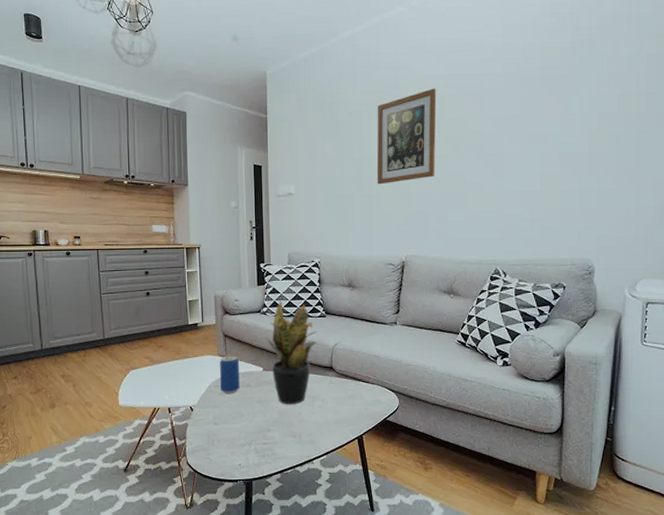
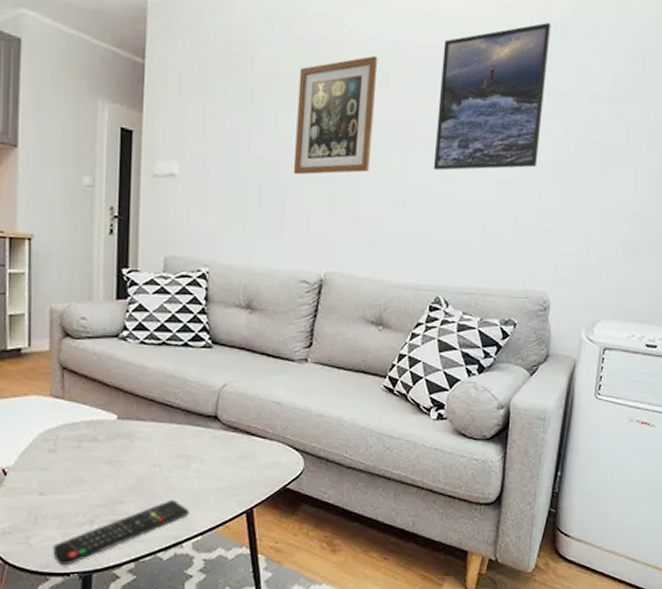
beverage can: present [220,356,240,393] -> none [52,396,82,450]
remote control: none [225,429,316,474] -> present [52,500,189,565]
potted plant: present [266,301,319,405] -> none [125,323,201,467]
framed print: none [486,40,579,170] -> present [433,22,552,171]

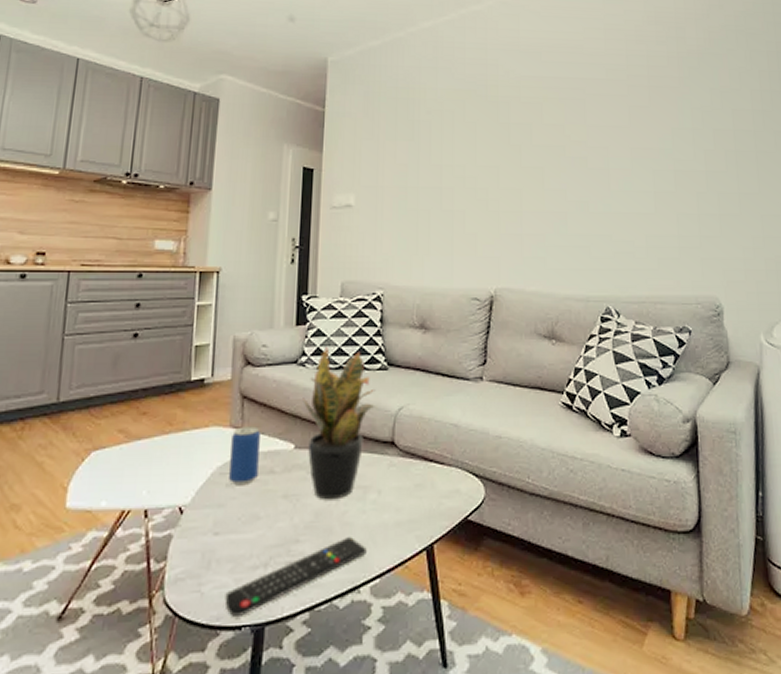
beverage can: none [52,396,82,450] -> present [229,426,260,484]
potted plant: none [125,323,201,467] -> present [302,347,377,500]
wall art: present [293,55,378,175] -> none [460,90,532,199]
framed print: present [433,22,552,171] -> none [590,50,691,187]

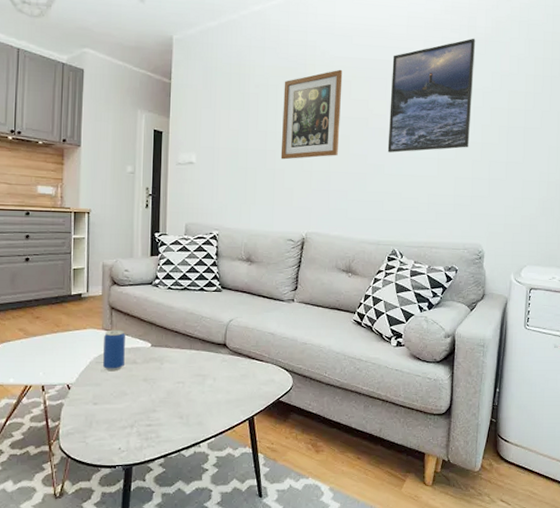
remote control: present [224,537,367,616] -> none [103,410,205,459]
potted plant: present [302,347,377,500] -> none [157,273,213,384]
wall art: none [460,90,532,199] -> present [280,69,343,160]
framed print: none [590,50,691,187] -> present [387,38,476,153]

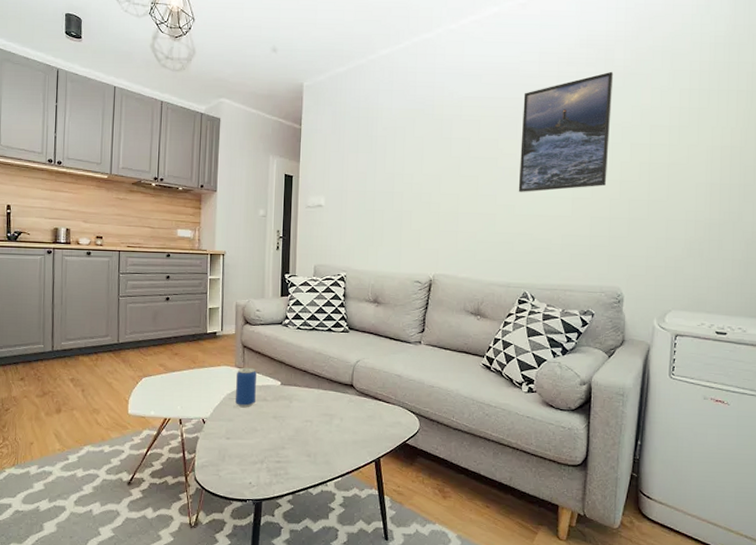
wall art: present [280,69,343,160] -> none [408,109,471,201]

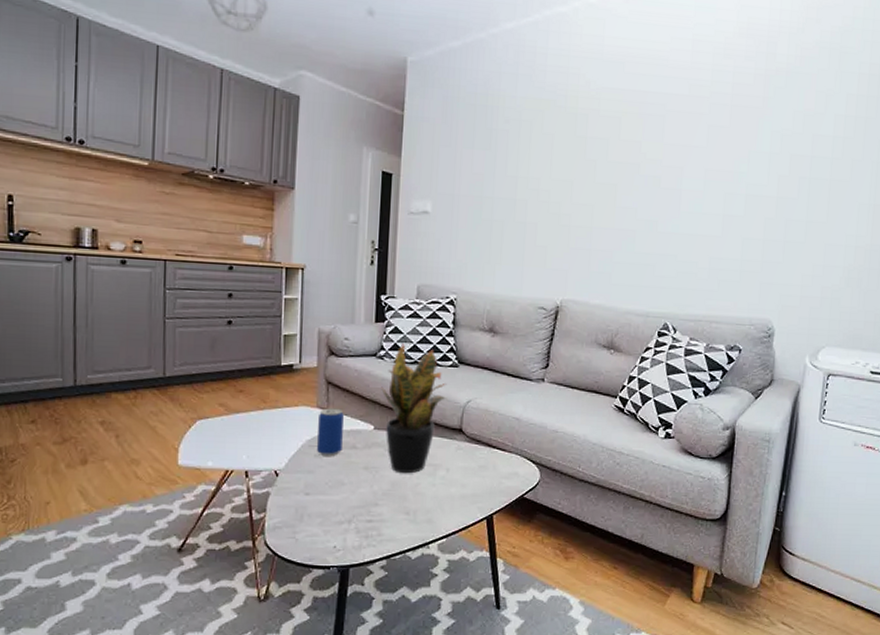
potted plant: none [286,314,340,422] -> present [381,344,448,474]
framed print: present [518,71,614,193] -> none [662,68,775,207]

